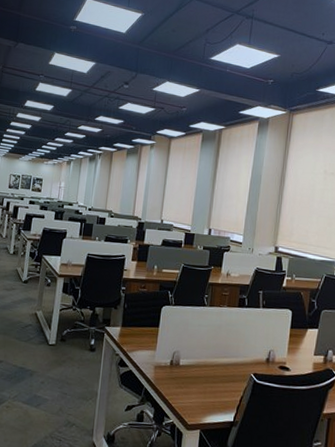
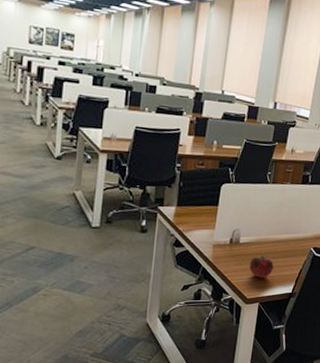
fruit: none [189,378,214,404] -> present [249,254,274,278]

